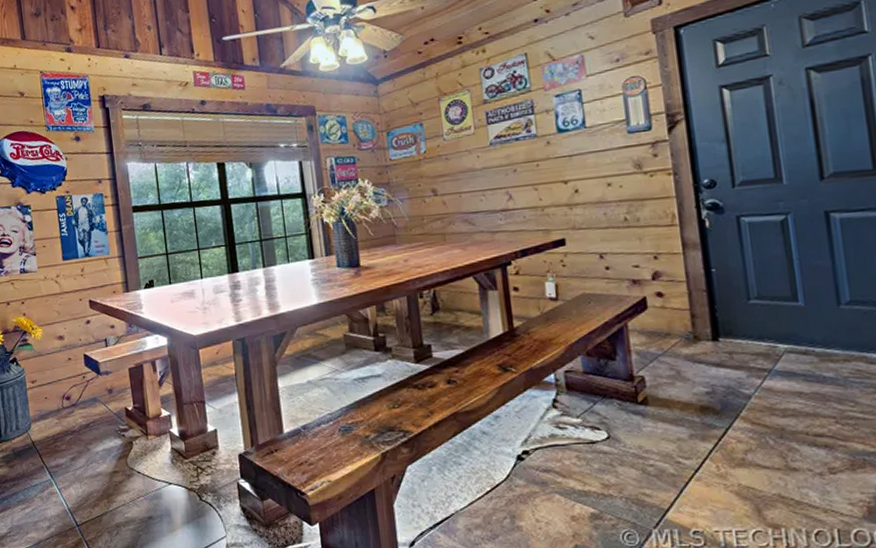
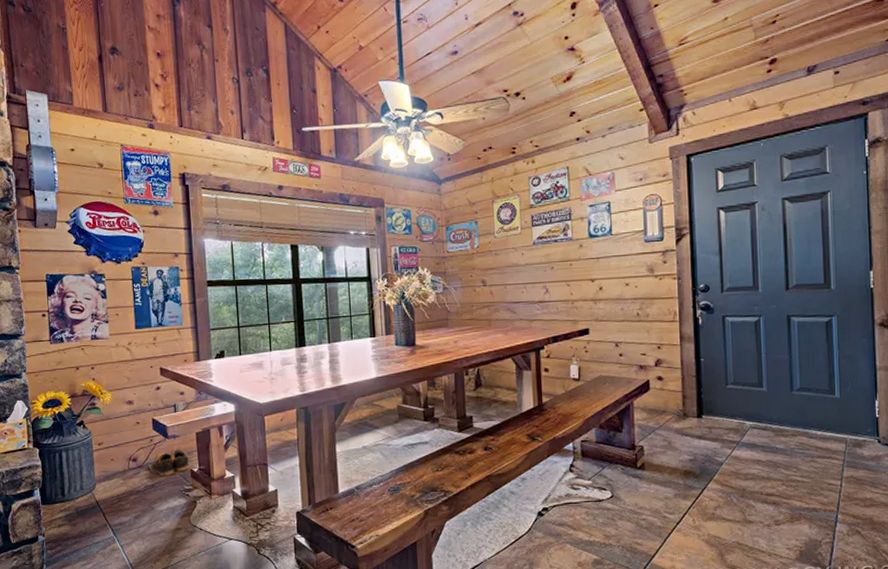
shoes: none [81,386,131,416] -> present [148,449,196,477]

